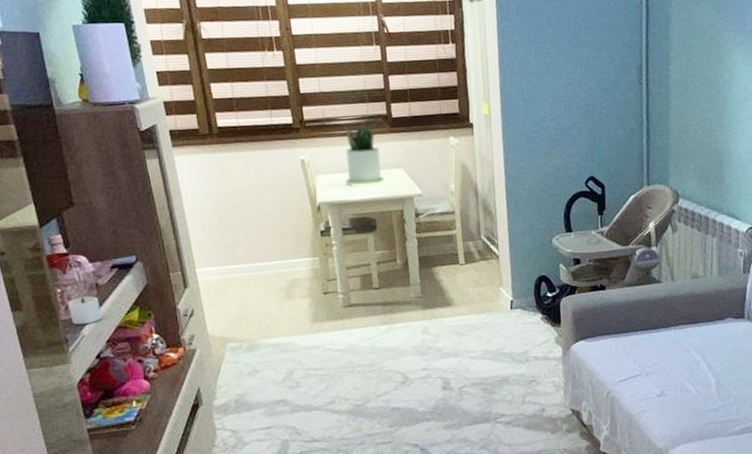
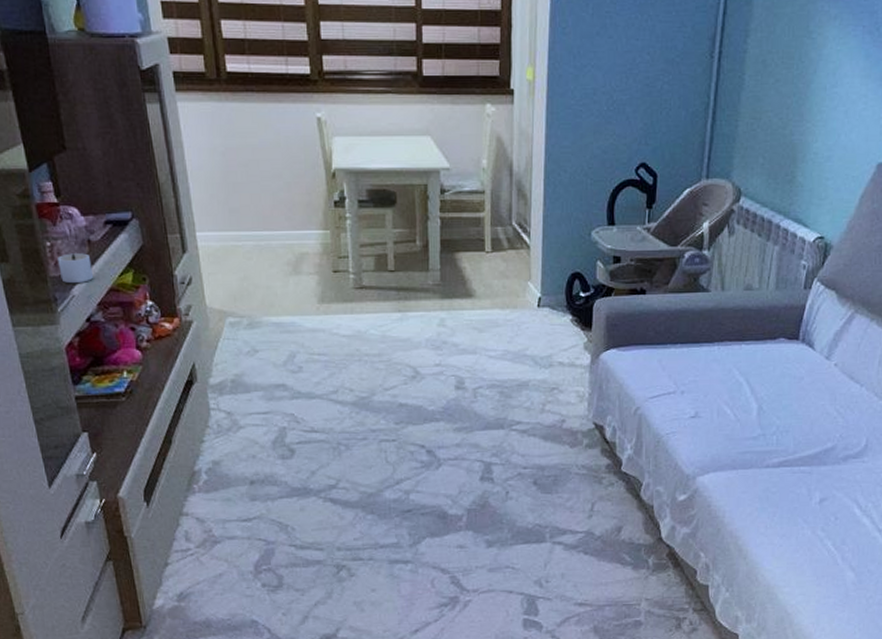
planter: present [345,123,385,186] -> none [365,80,410,153]

